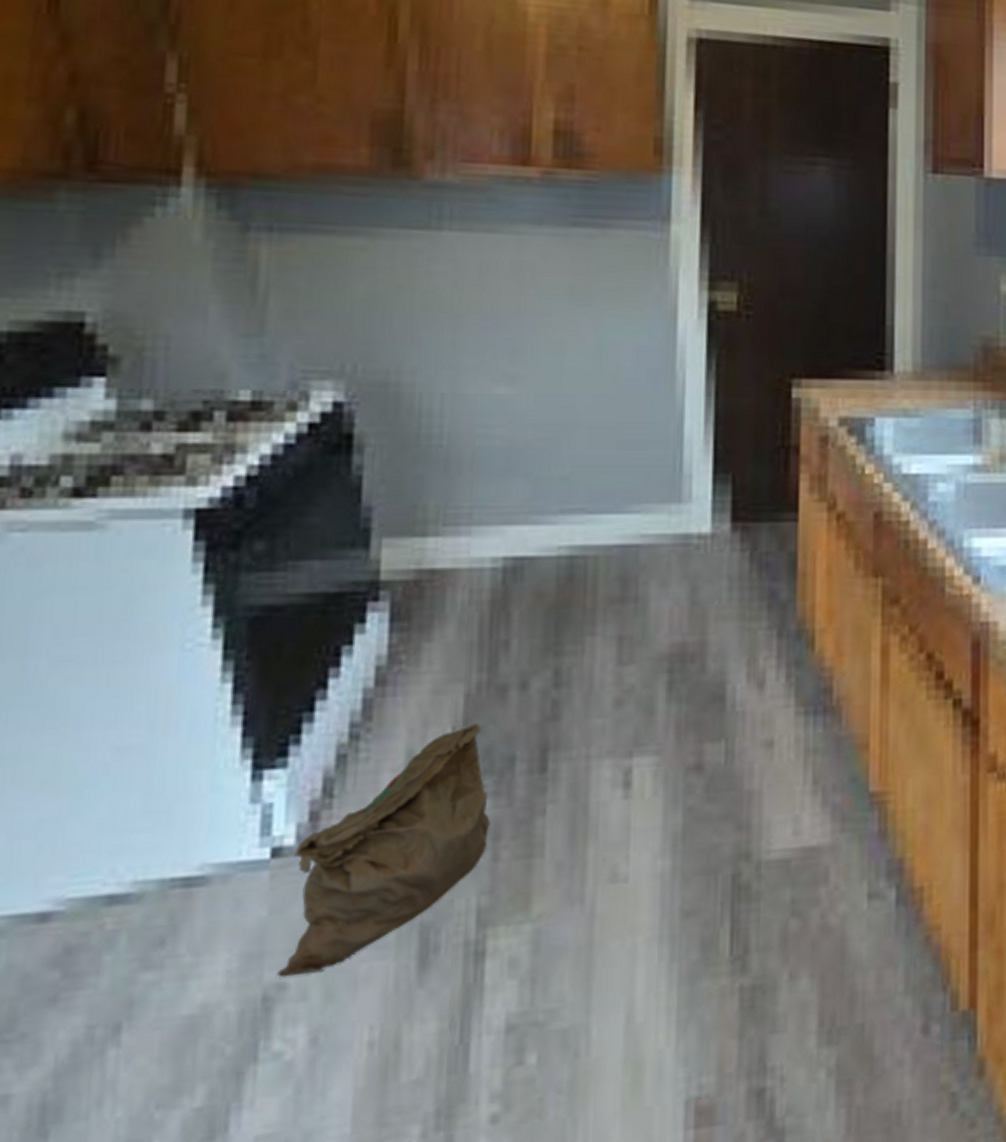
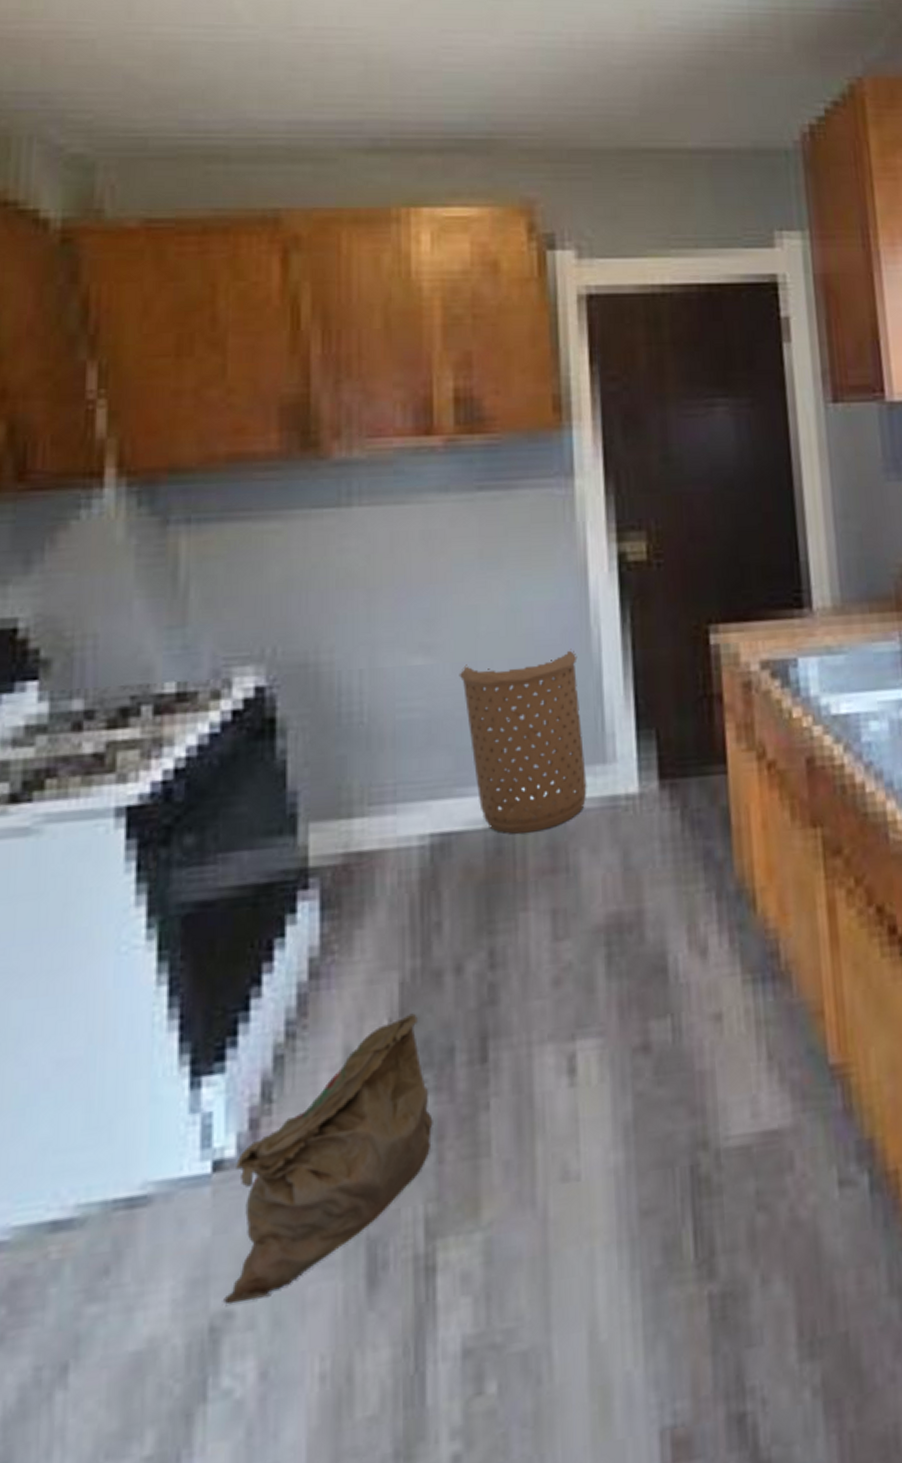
laundry basket: none [541,390,661,563] -> present [459,648,587,834]

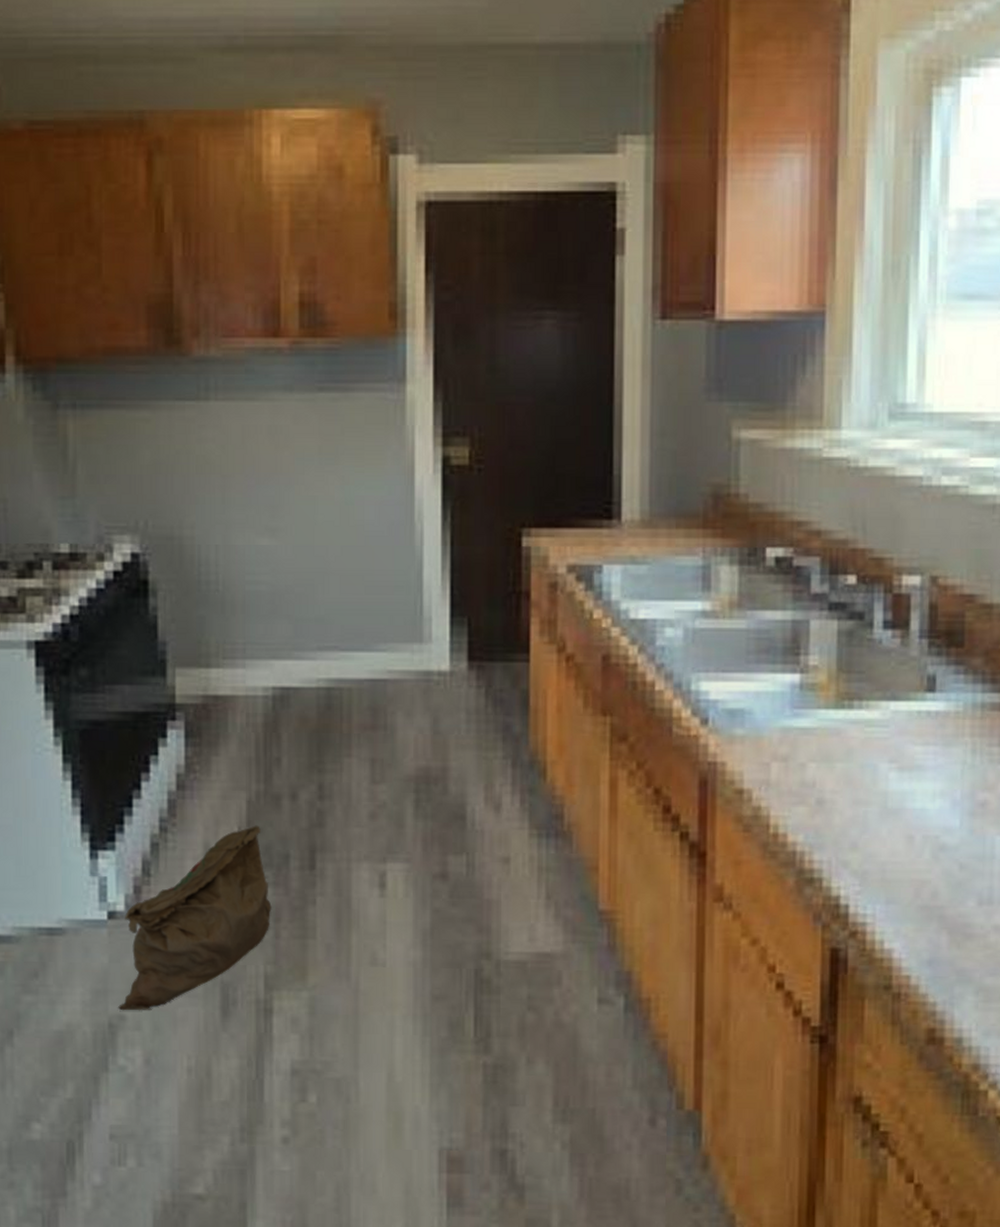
laundry basket: present [459,648,587,834] -> none [298,541,405,694]

